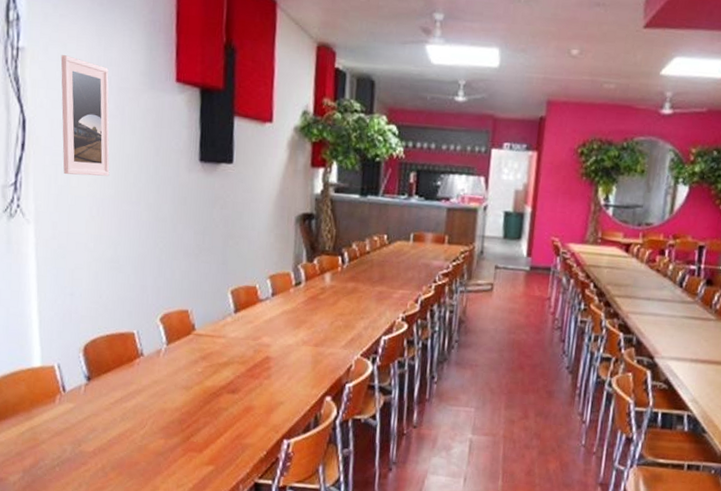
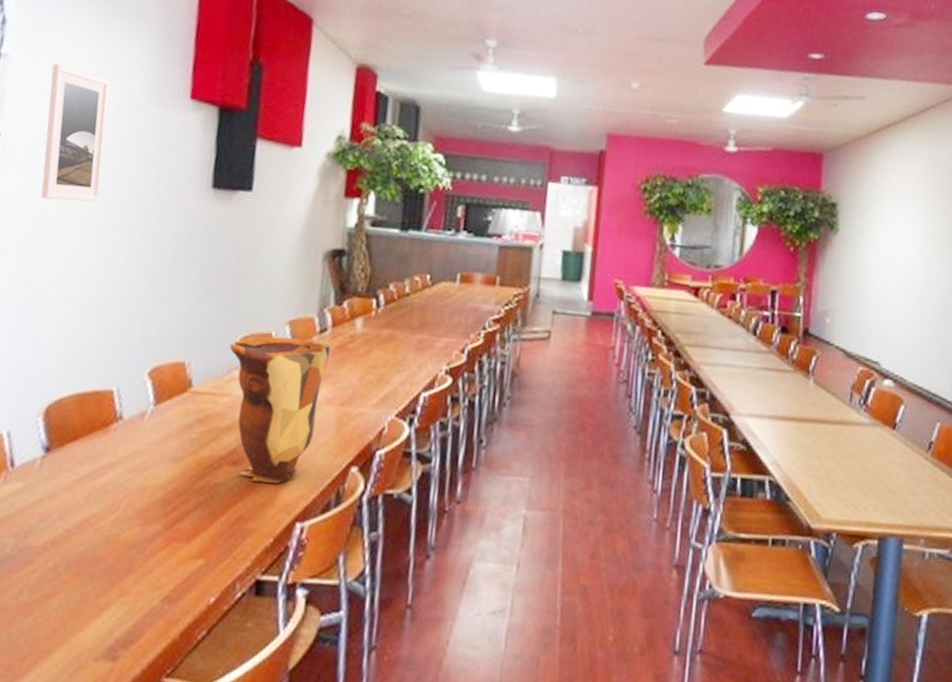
decorative vase: none [222,288,305,409] -> present [229,336,331,483]

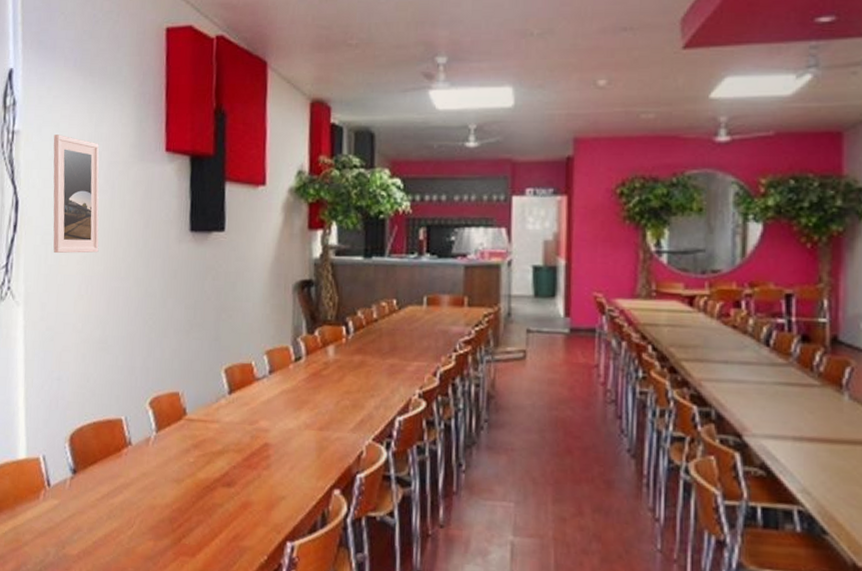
decorative vase: present [229,336,331,483] -> none [215,366,306,504]

